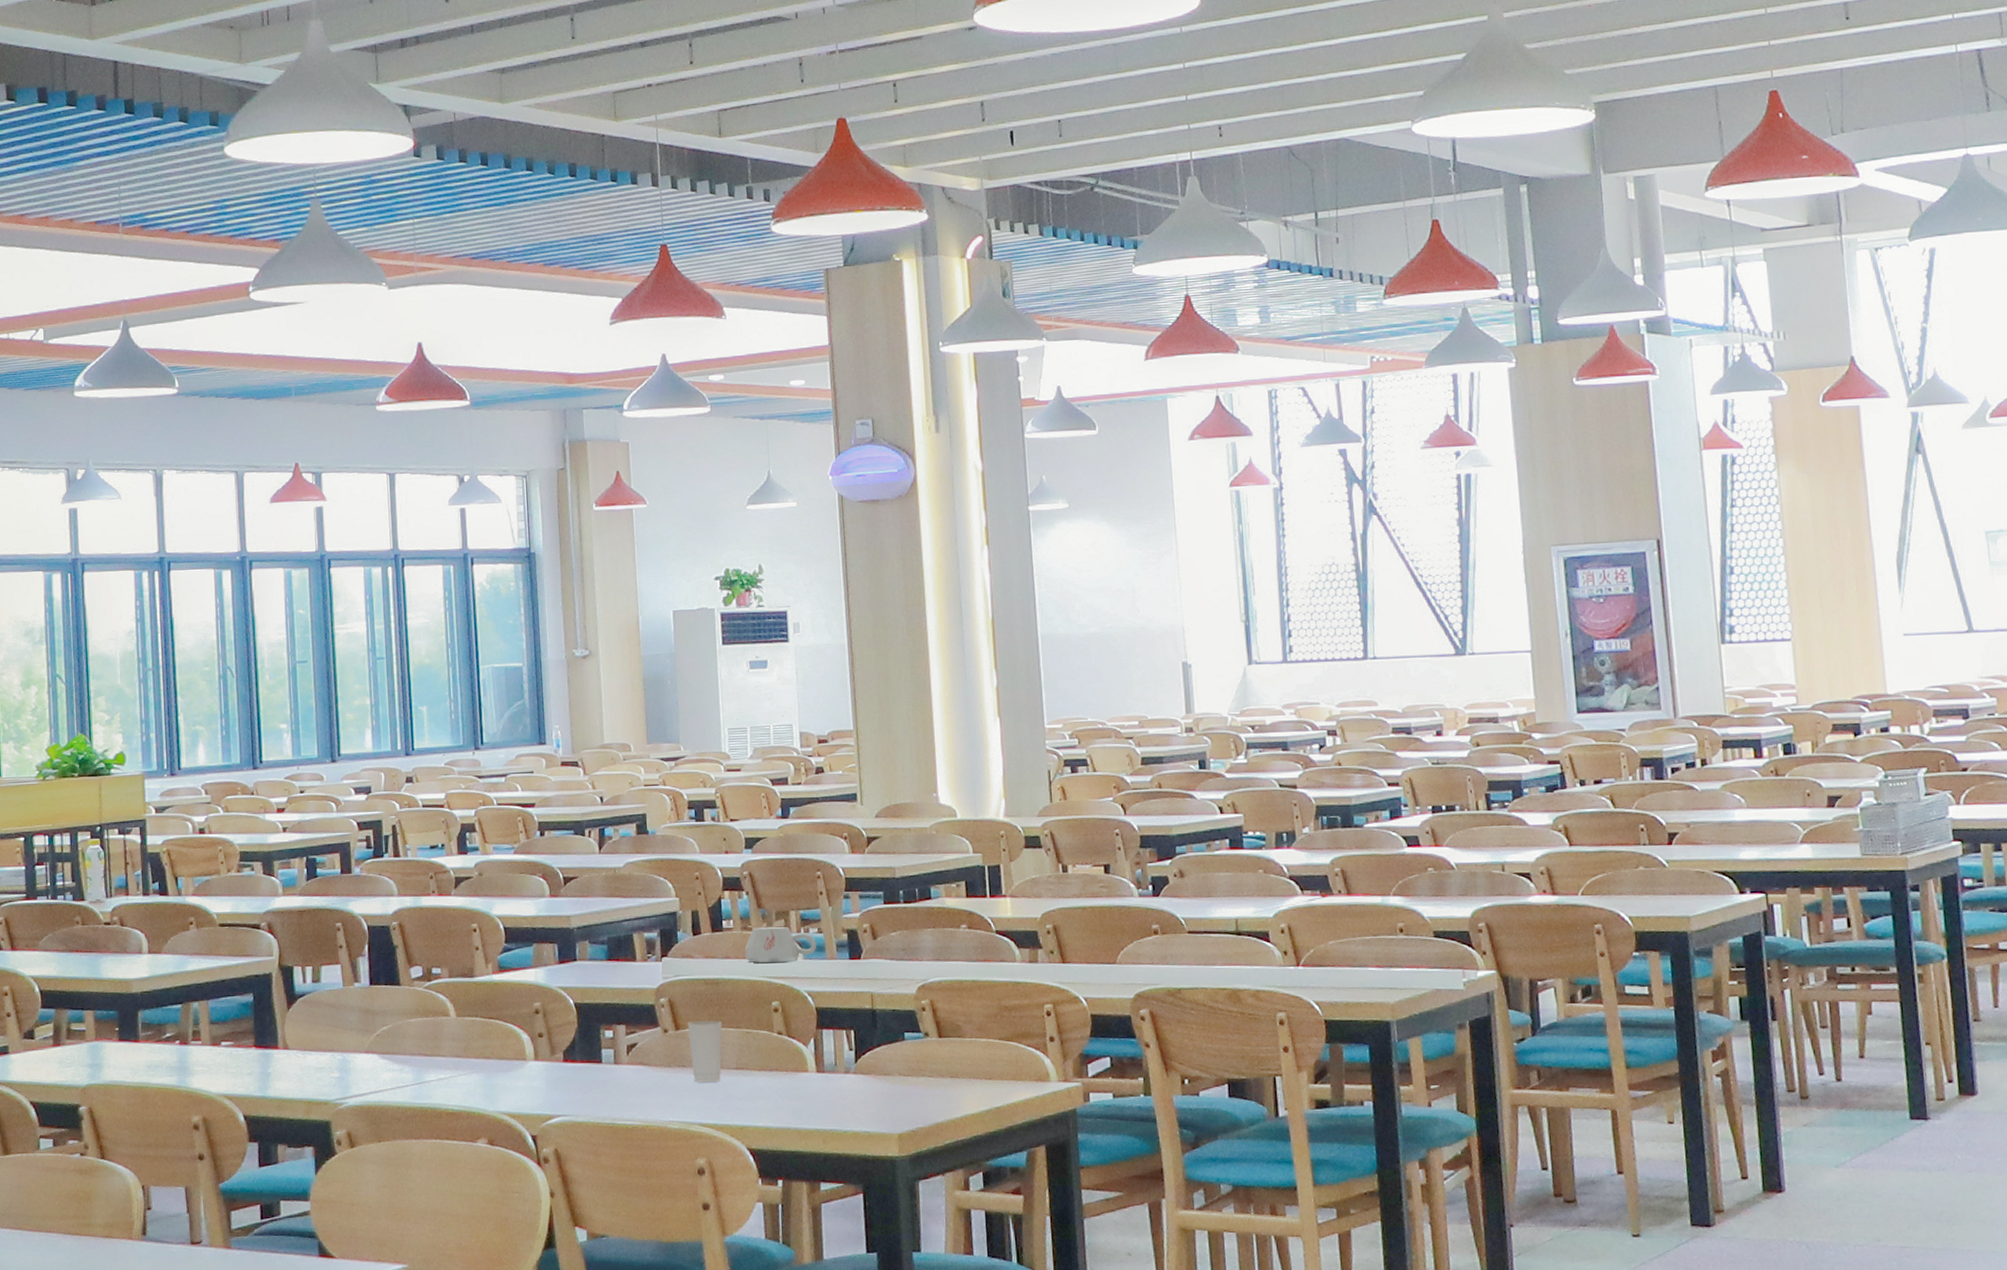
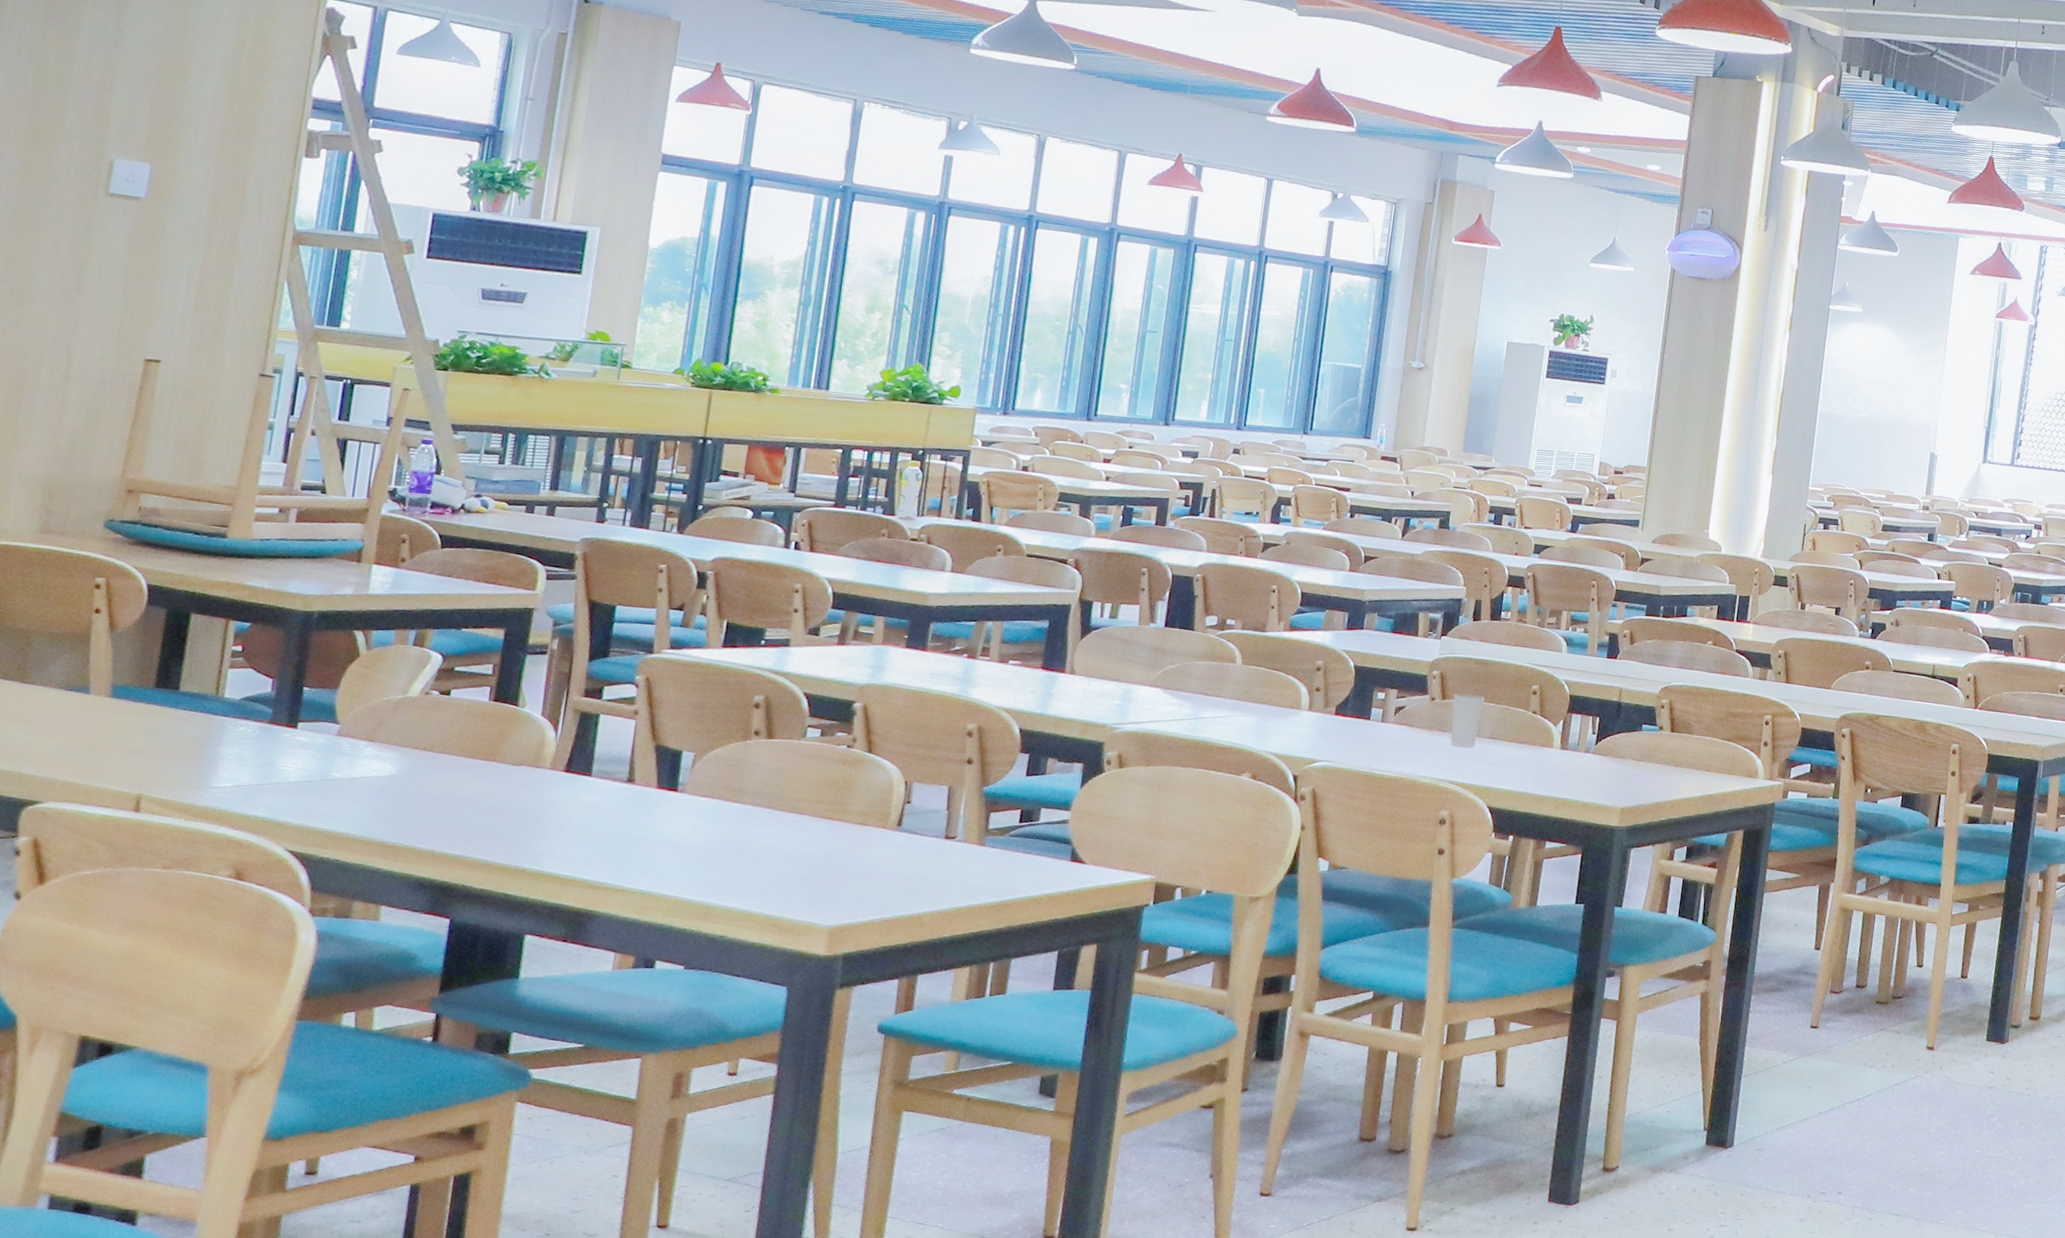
cup: present [744,926,817,963] -> none [1515,620,1581,654]

